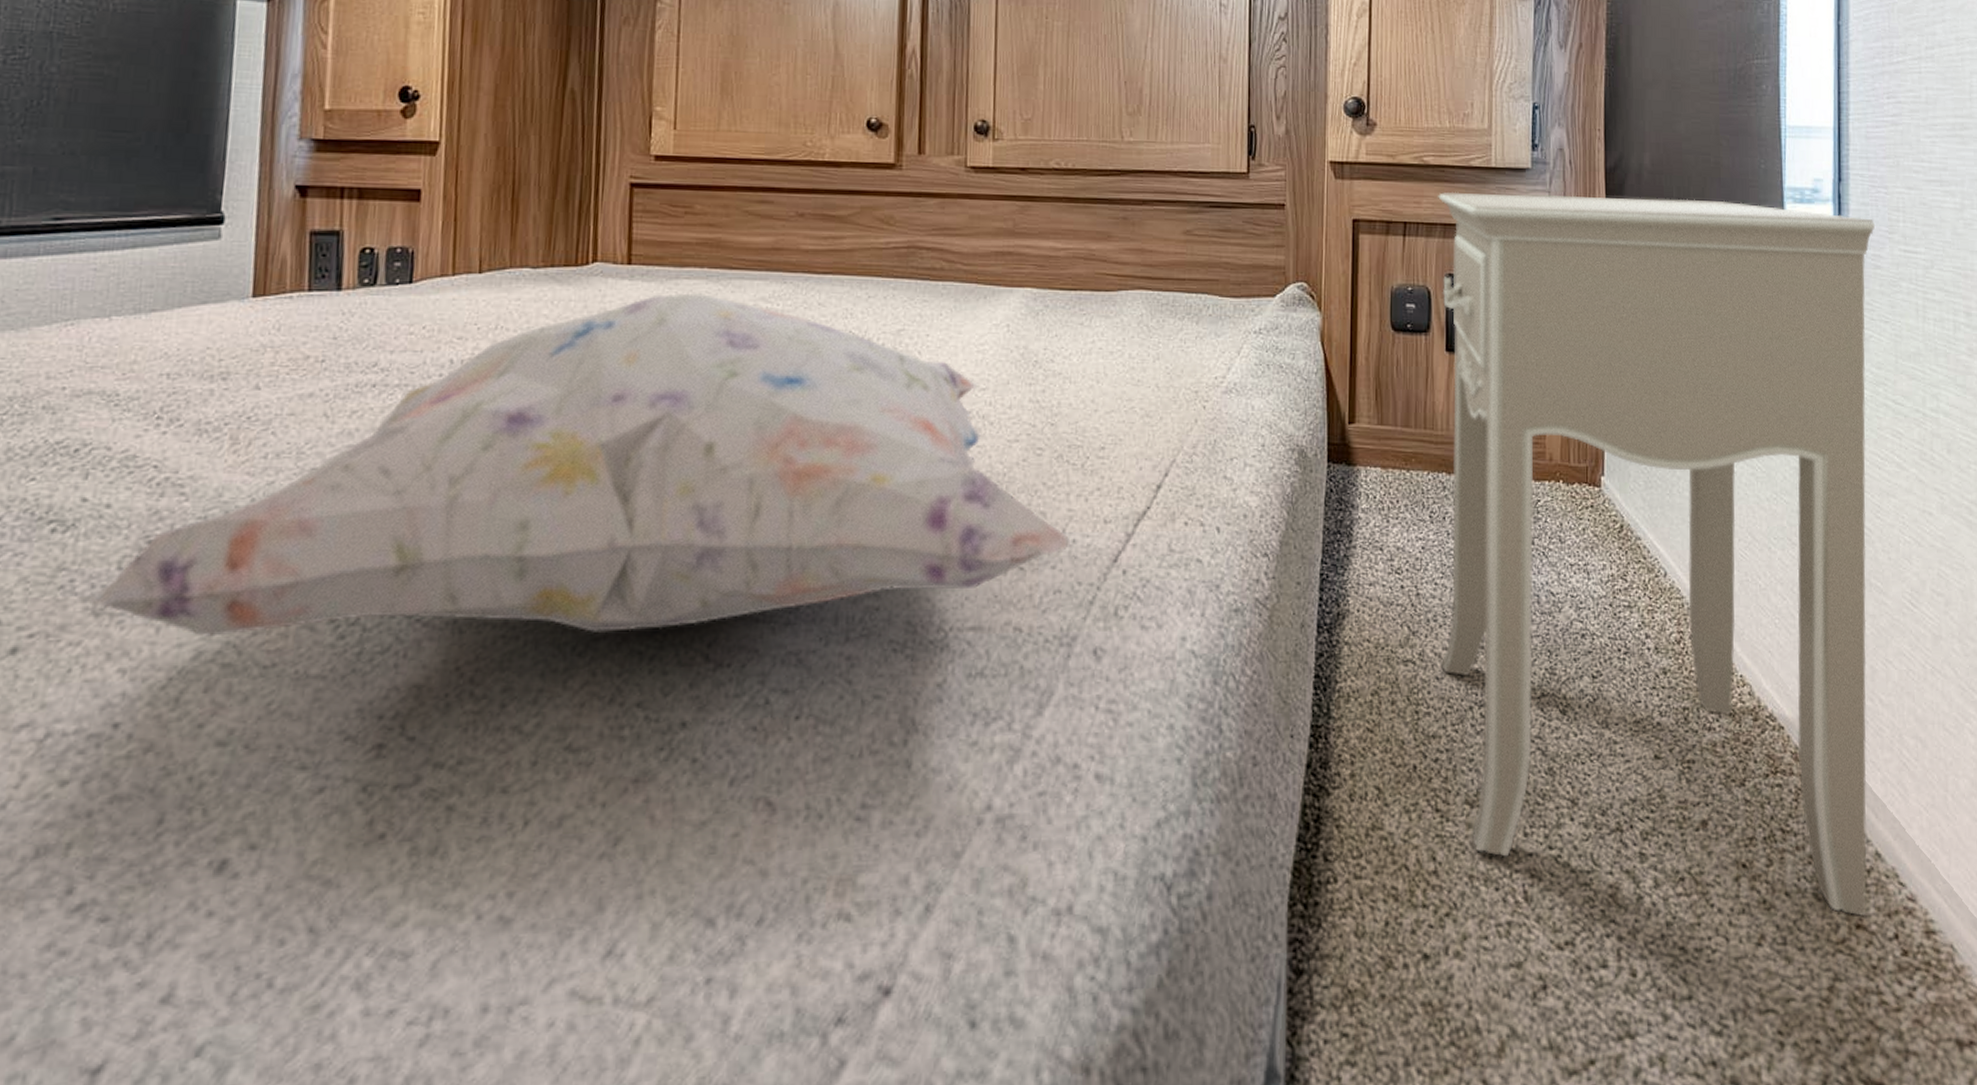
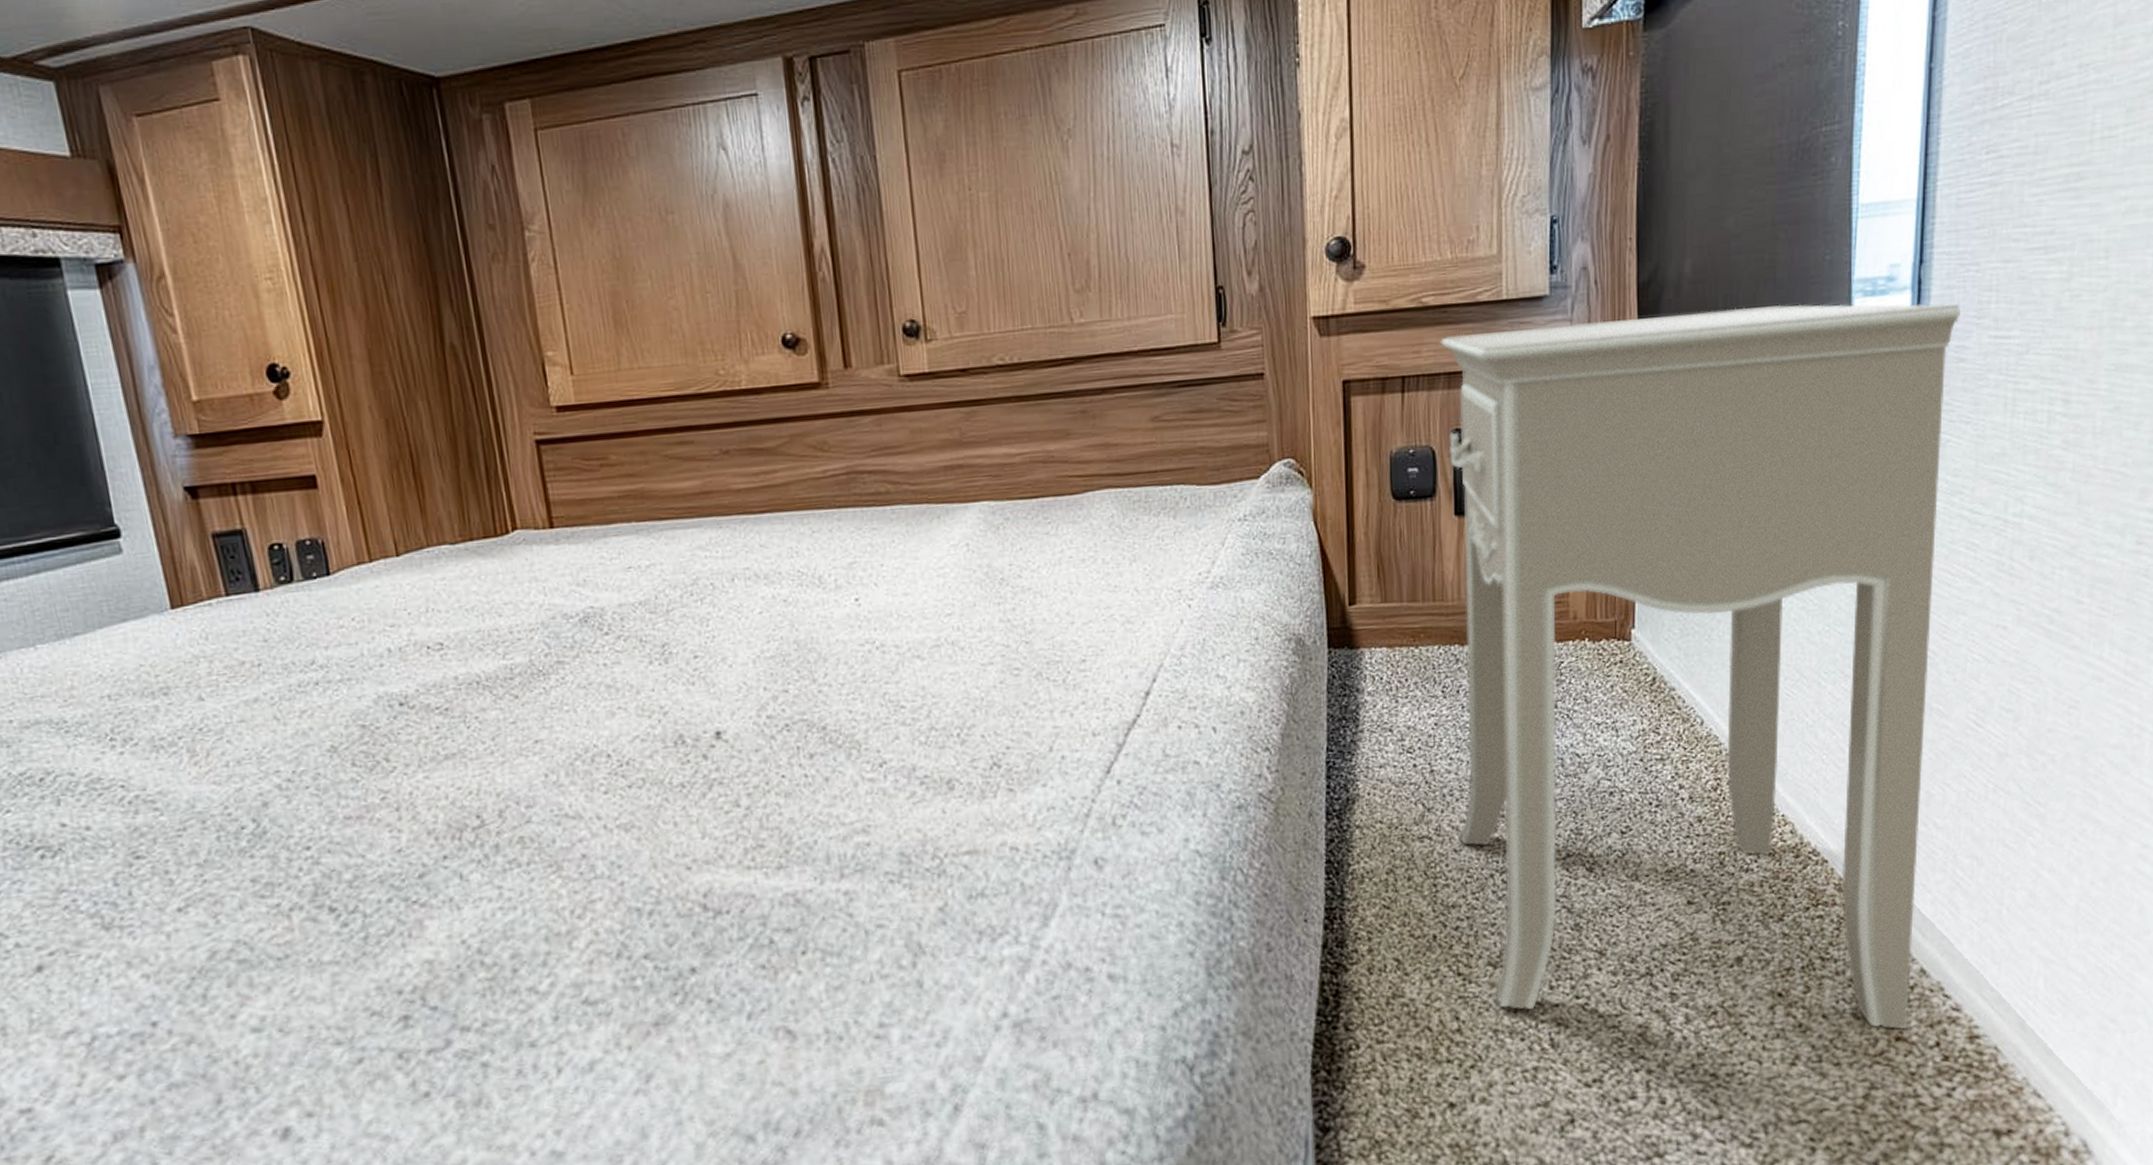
decorative pillow: present [91,293,1071,637] -> none [98,549,1060,938]

